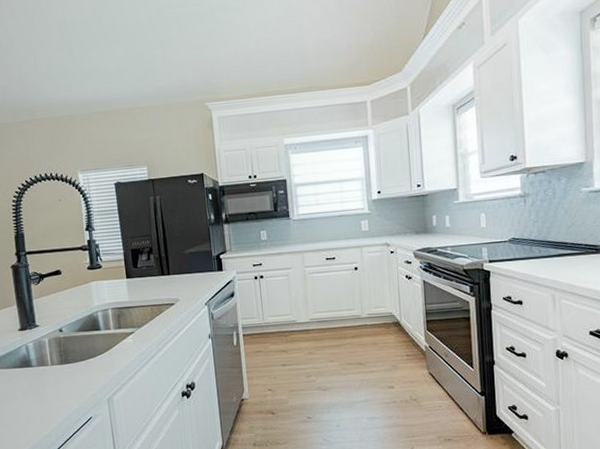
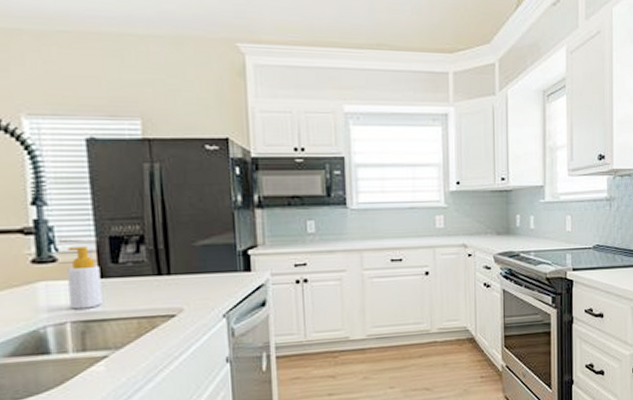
soap bottle: none [107,257,129,300] -> present [67,246,103,310]

